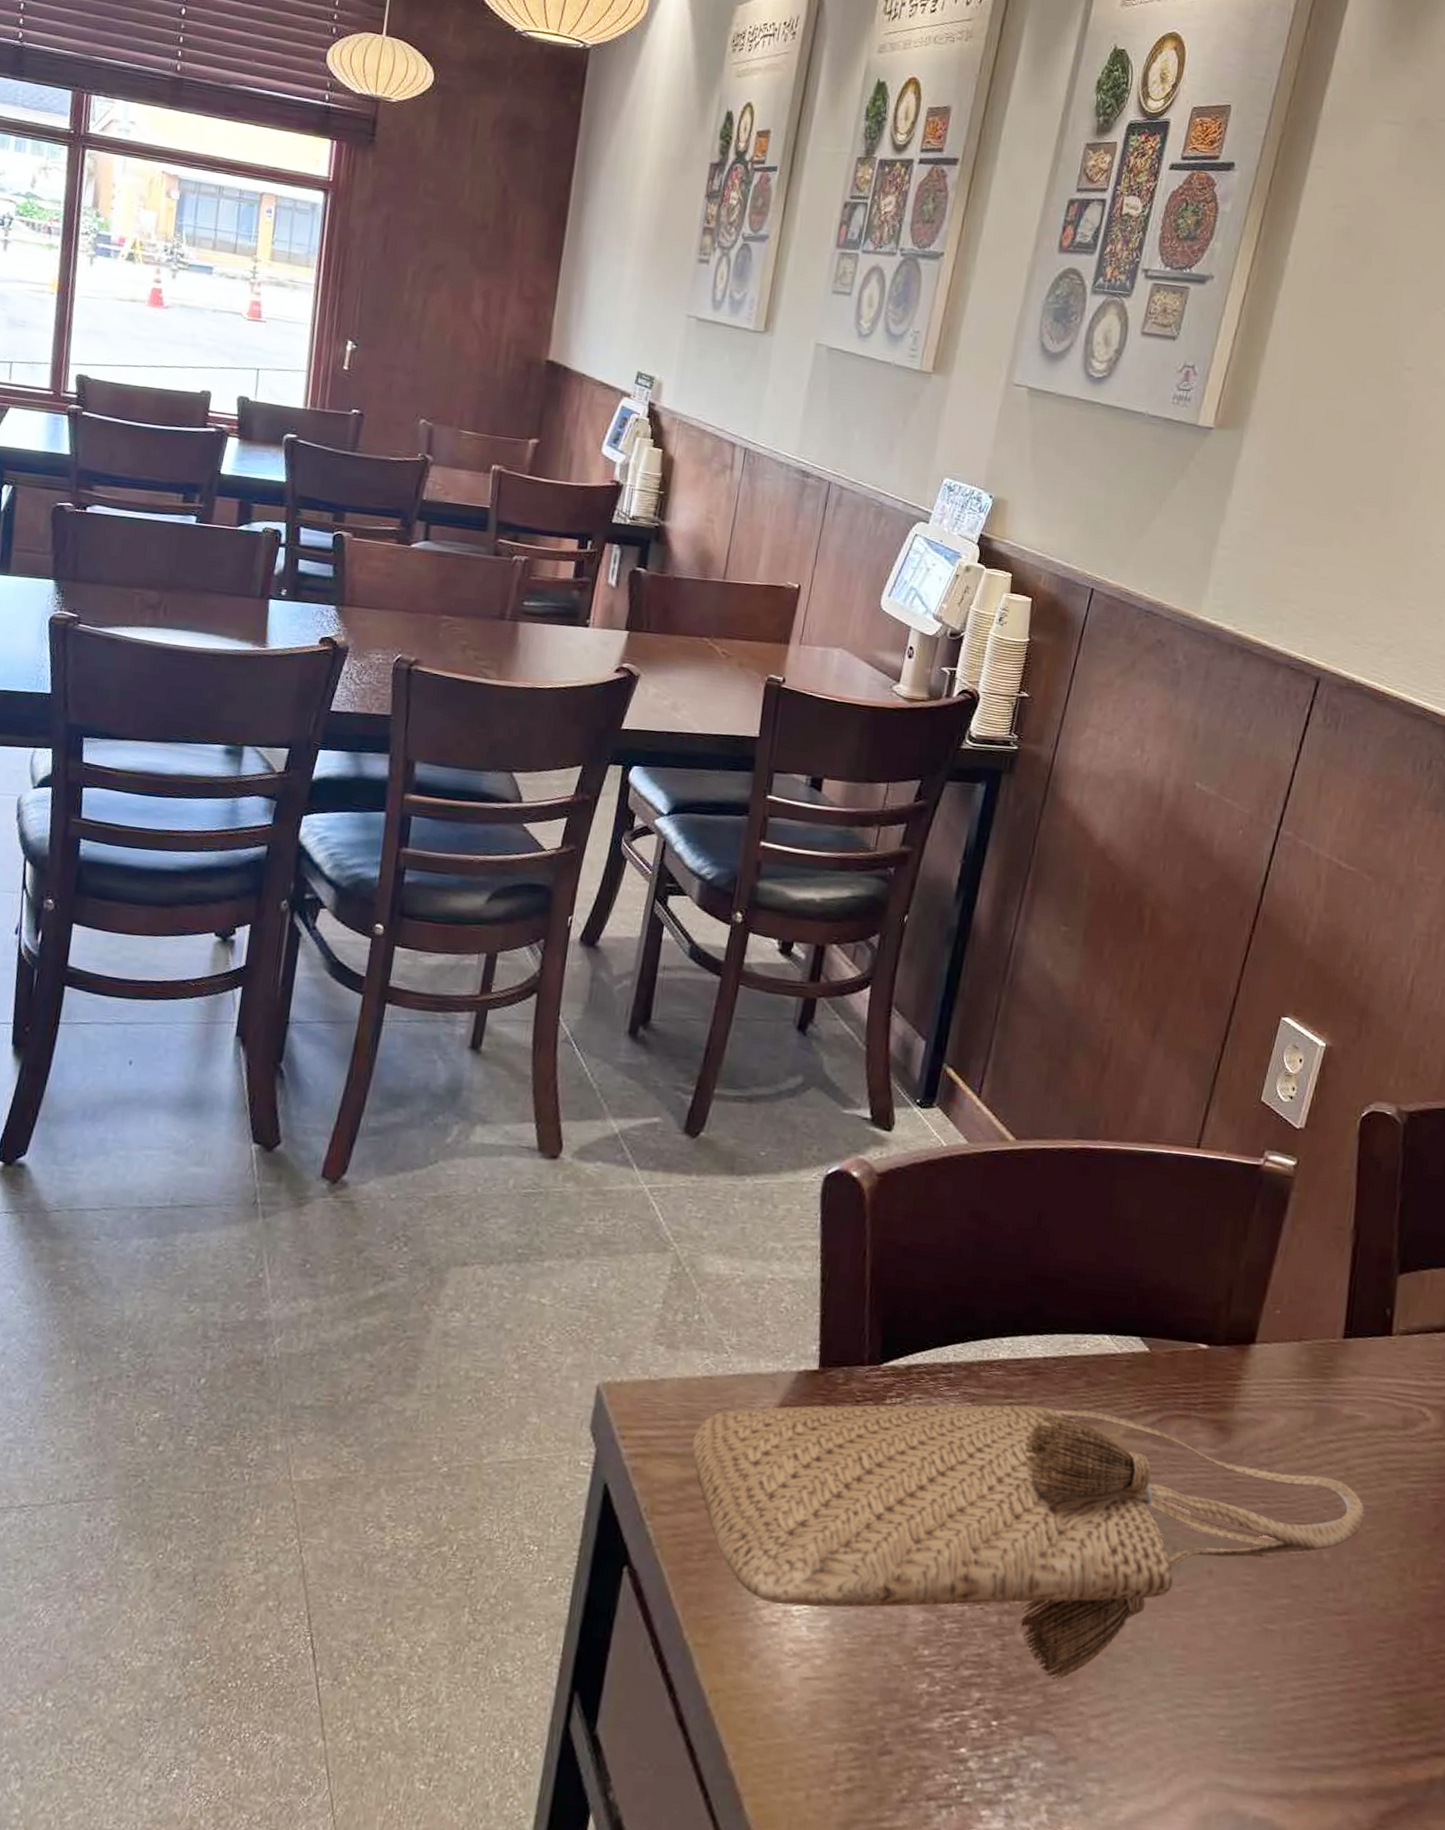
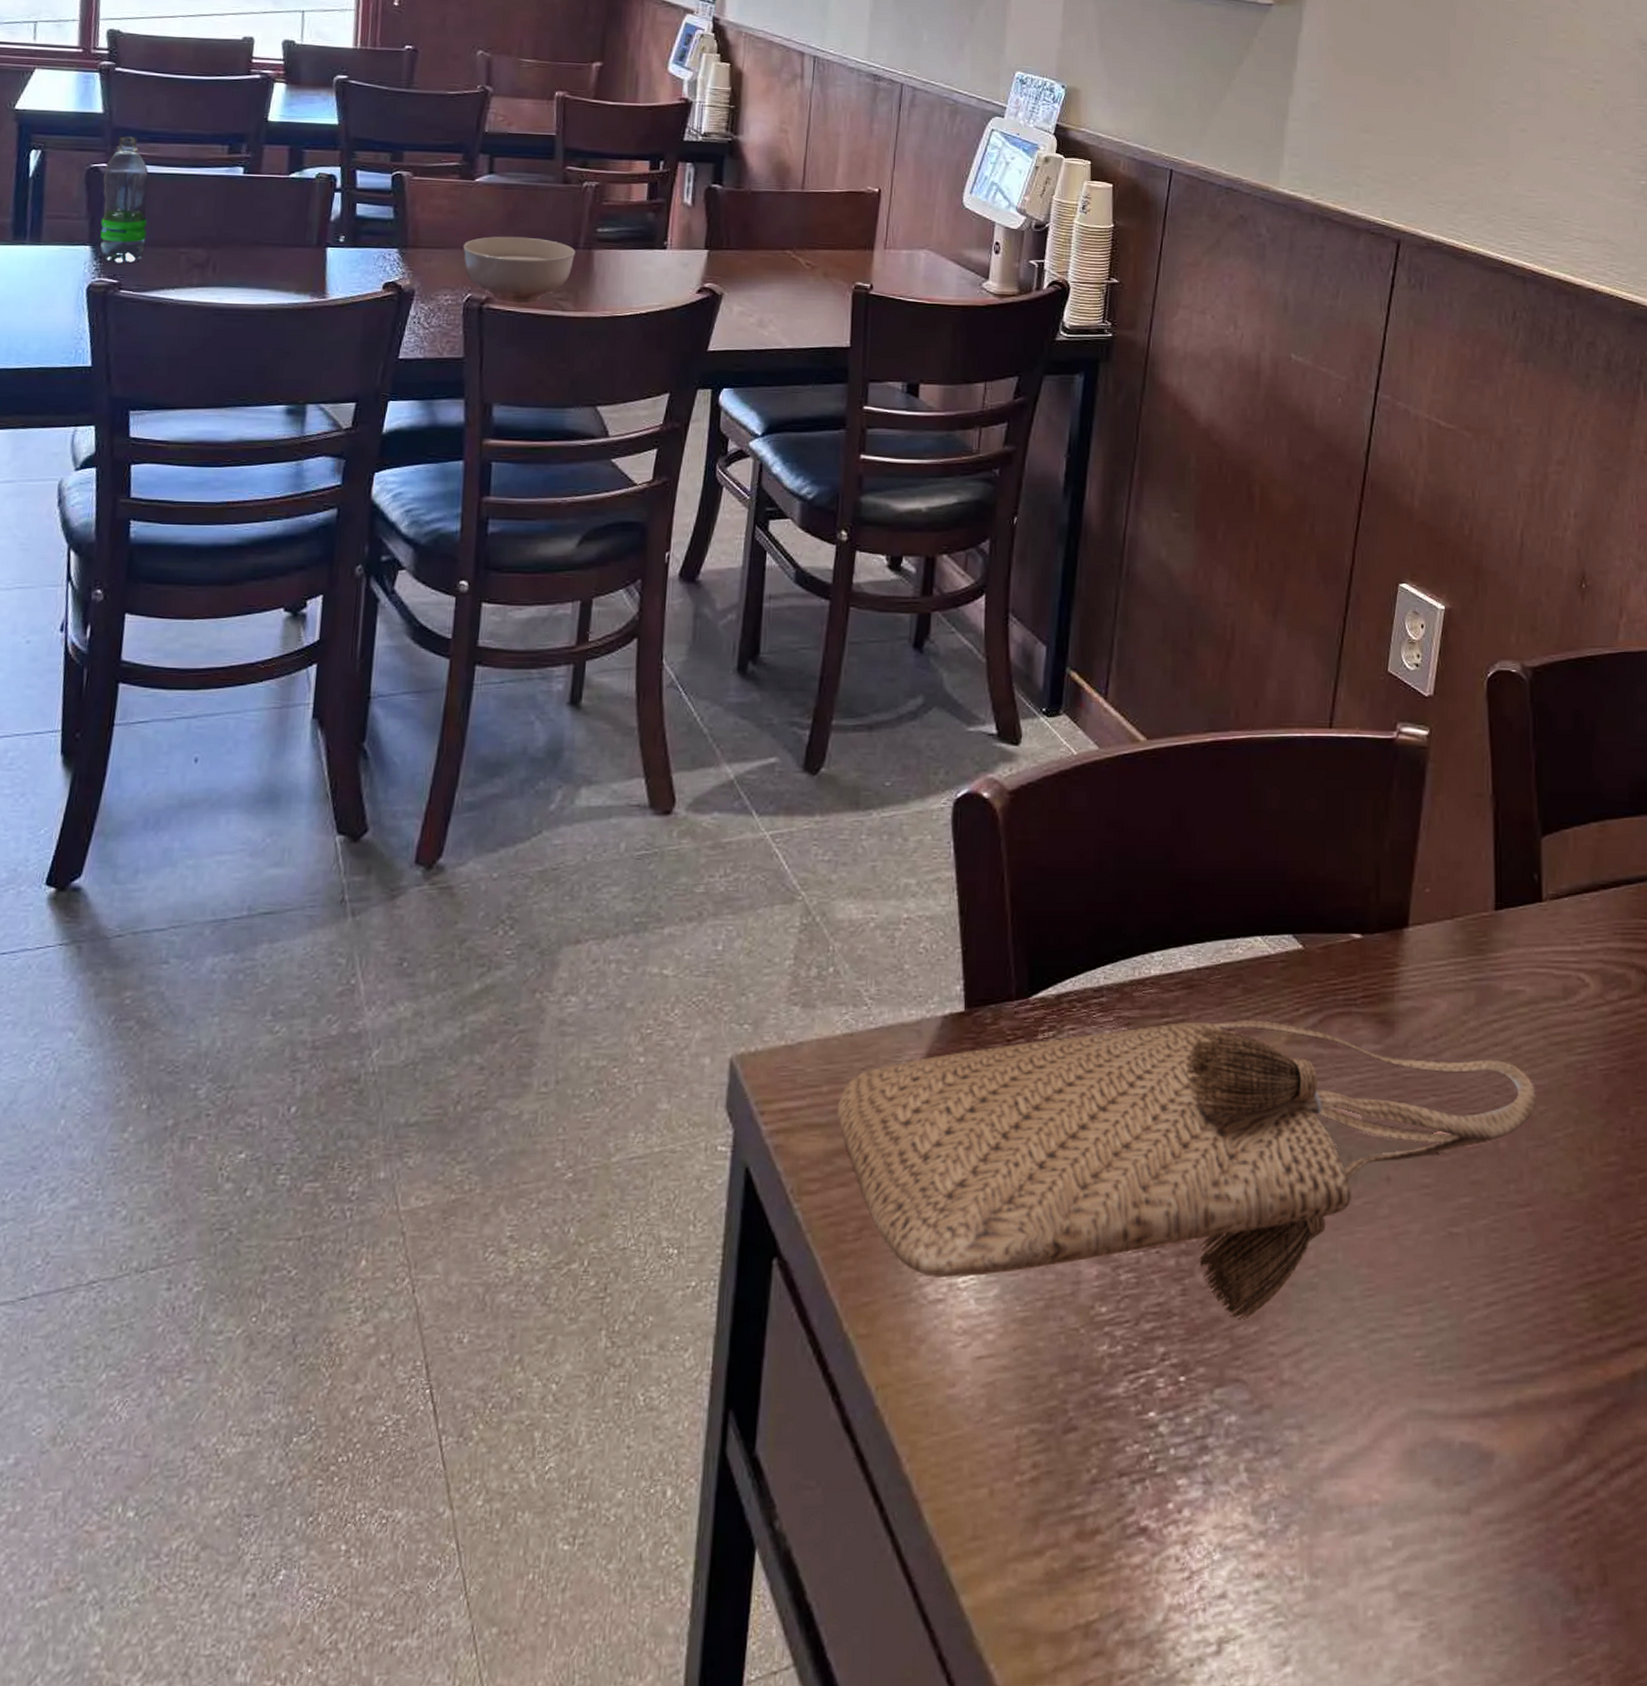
bottle: none [62,478,110,600] -> present [100,136,149,264]
bowl: none [396,601,502,669] -> present [462,236,576,304]

